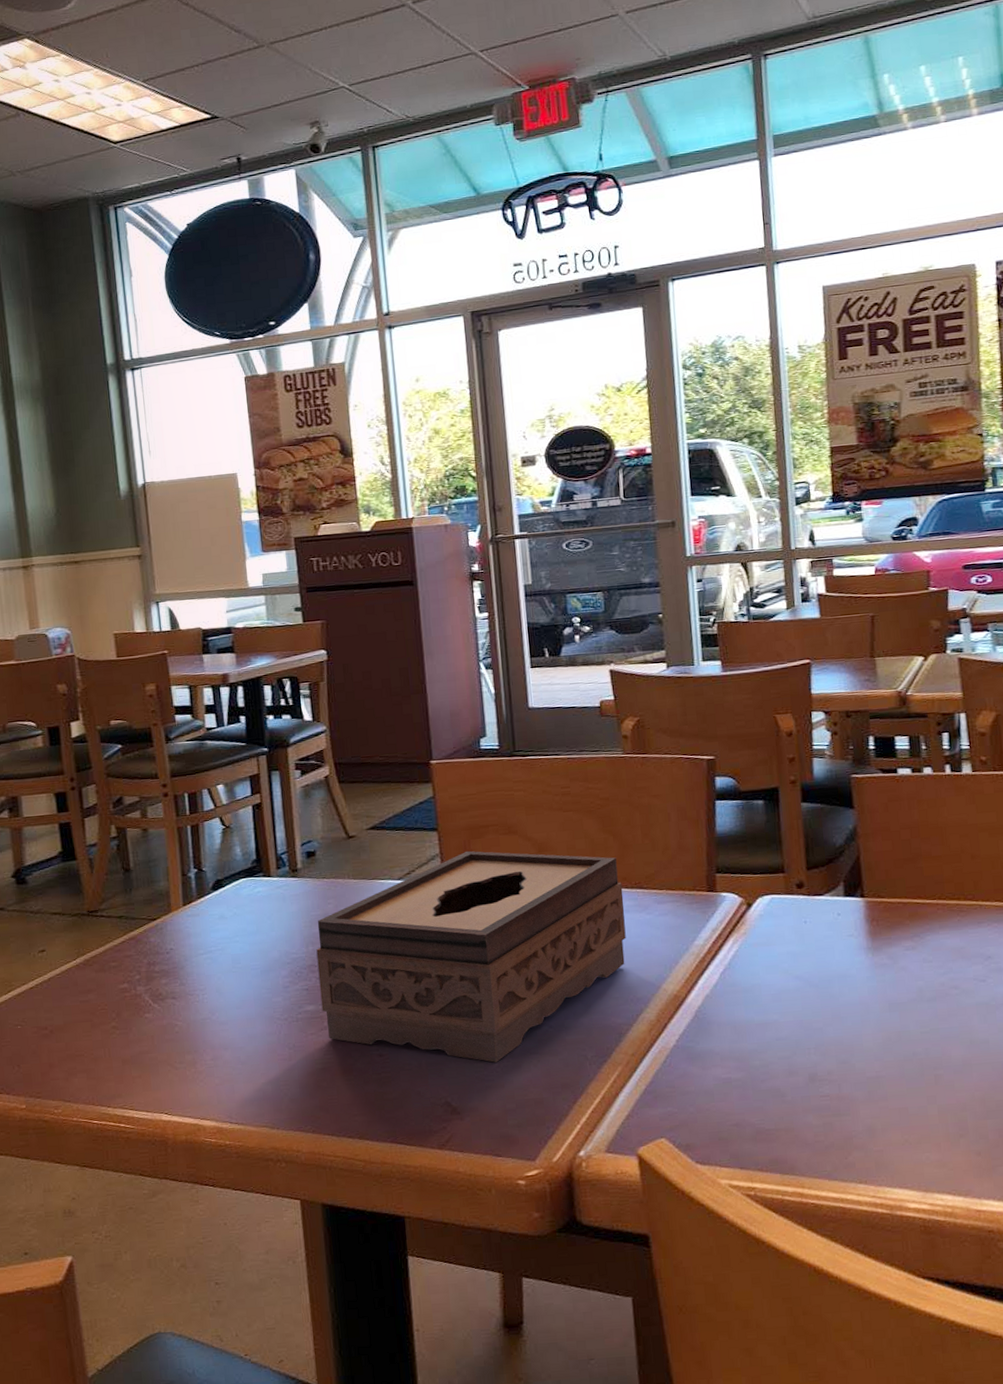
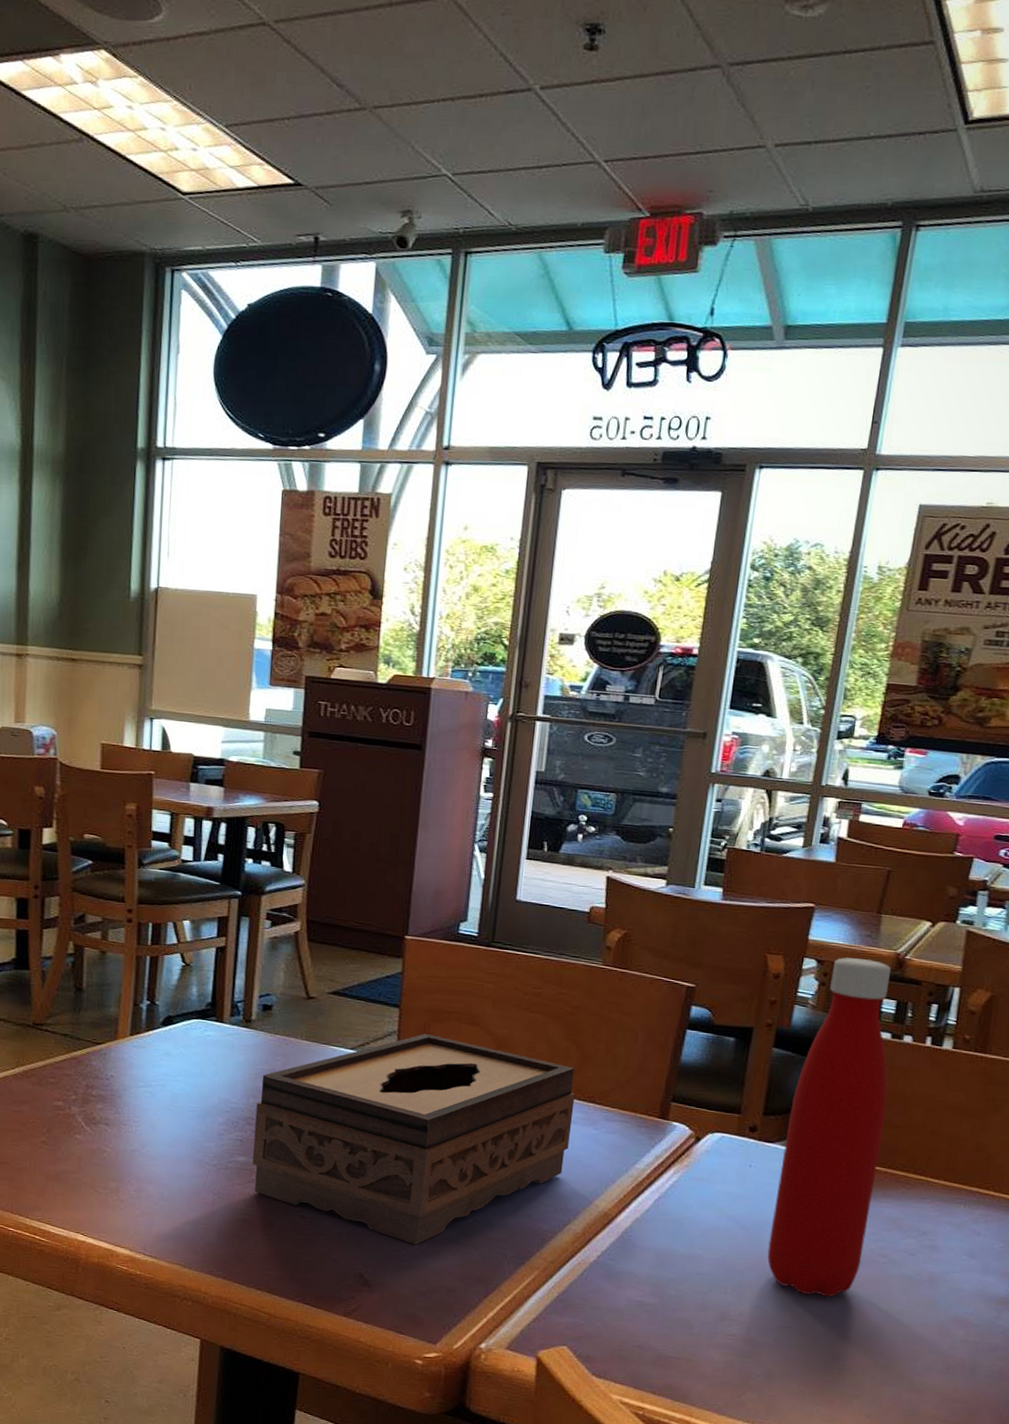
bottle: none [831,702,935,1041] -> present [767,957,892,1298]

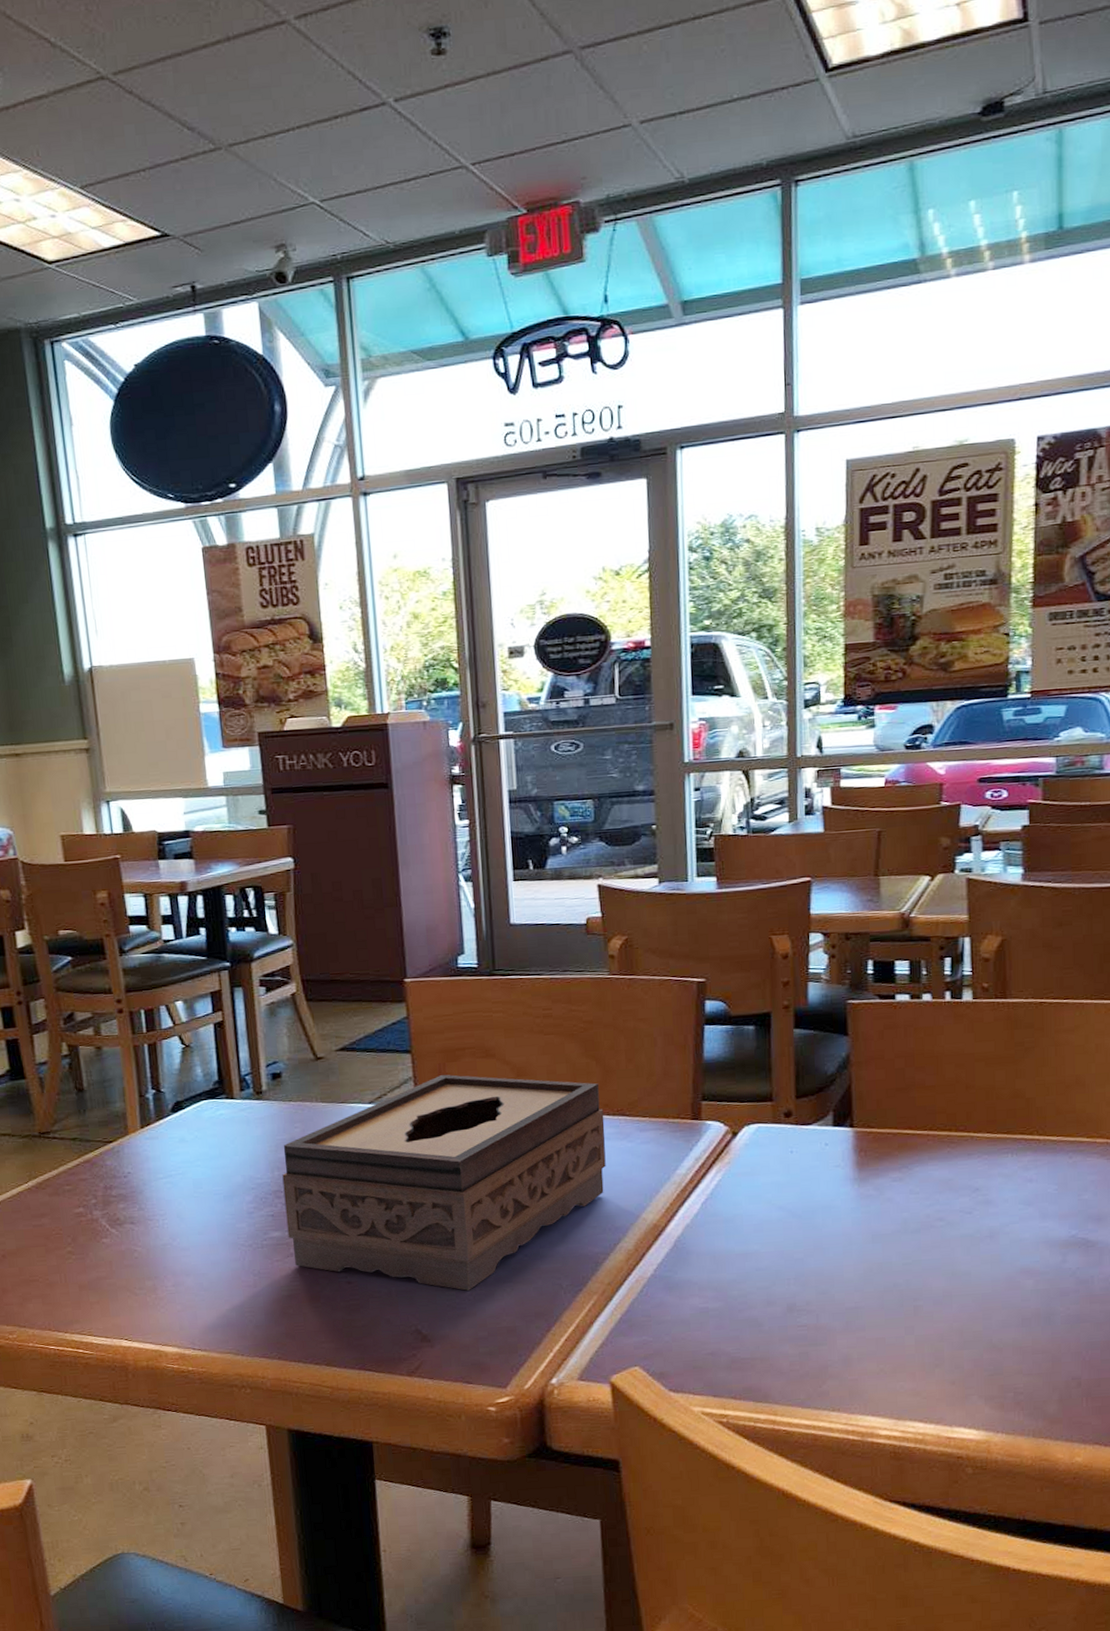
bottle: present [767,957,892,1298] -> none [822,924,919,1272]

